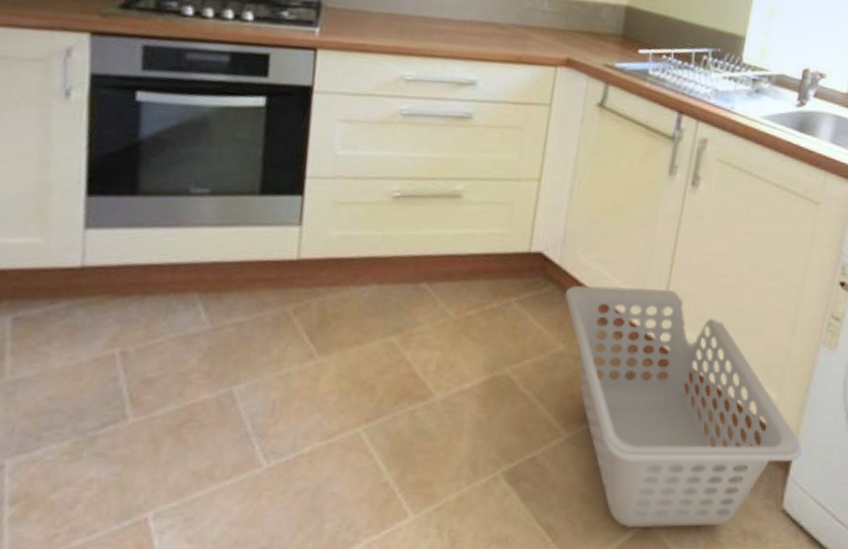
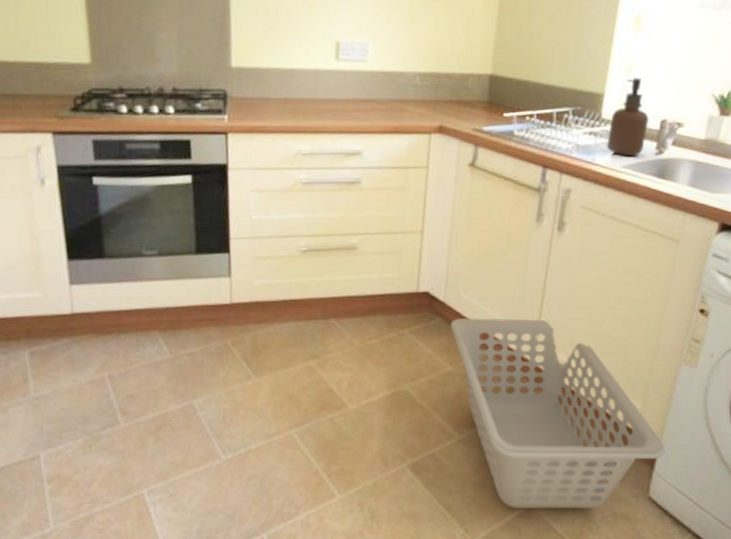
soap dispenser: none [747,21,792,107] -> present [607,77,650,157]

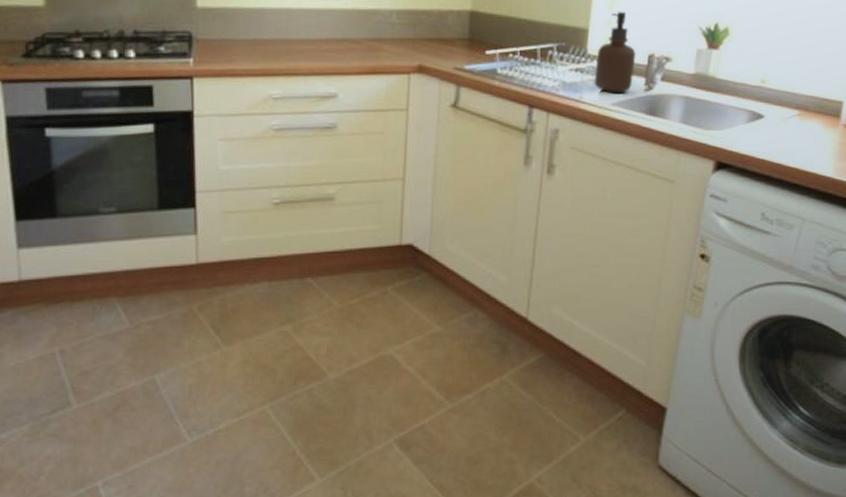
laundry basket: present [450,318,666,510] -> none [437,270,673,486]

